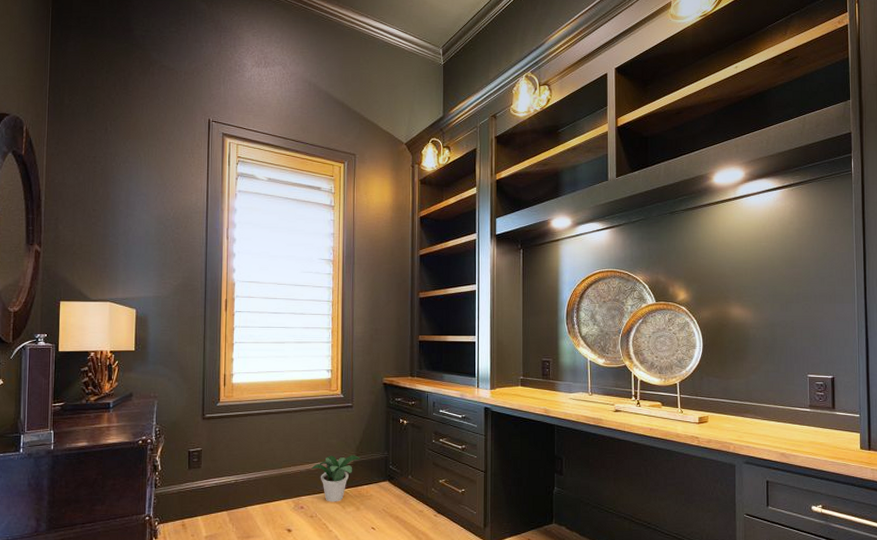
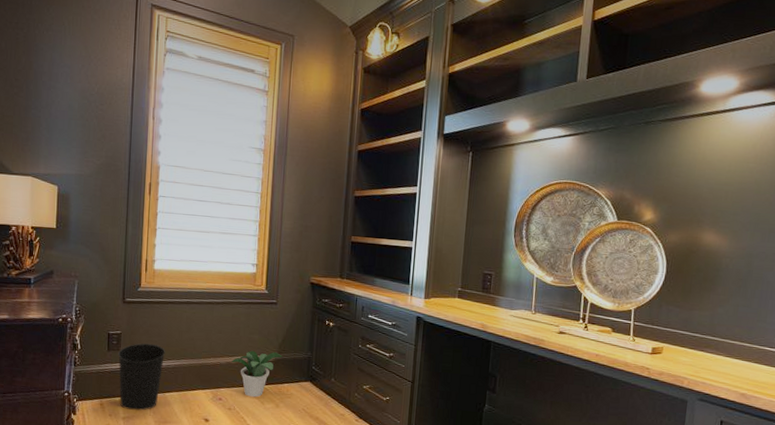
wastebasket: none [199,457,247,527] -> present [118,343,166,411]

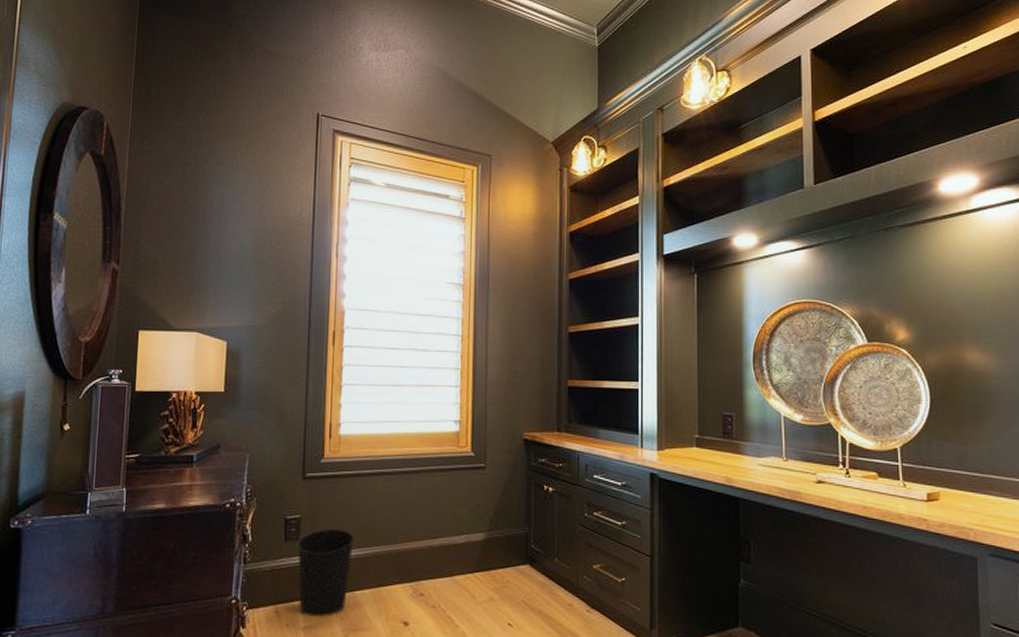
potted plant: present [231,350,283,398] -> none [434,529,496,589]

